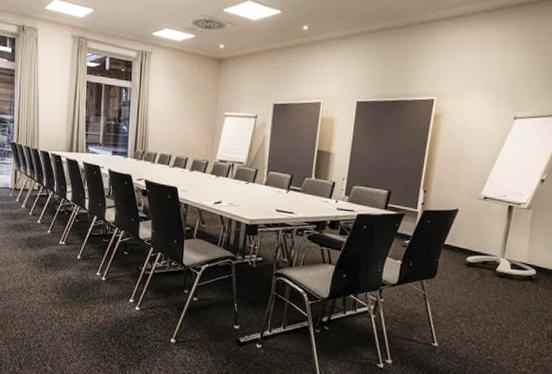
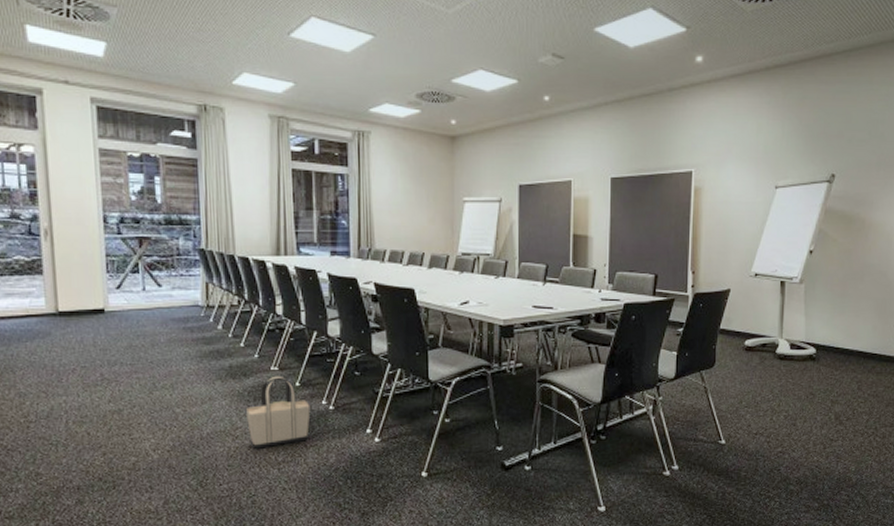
shopping bag: none [39,248,88,306] -> present [246,375,311,450]

